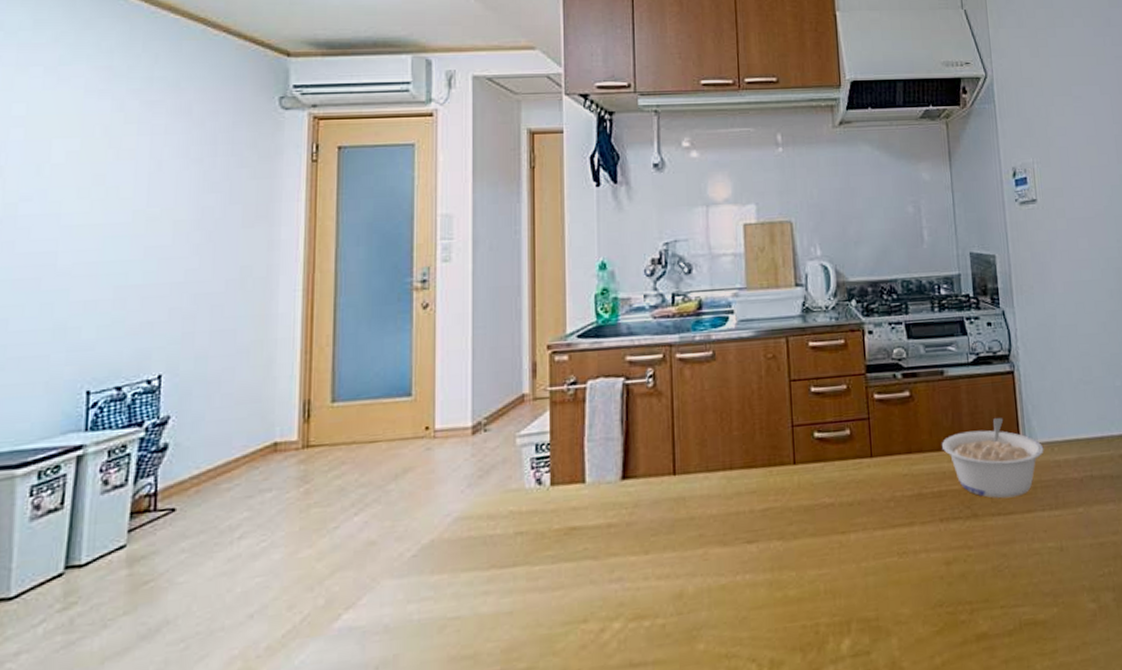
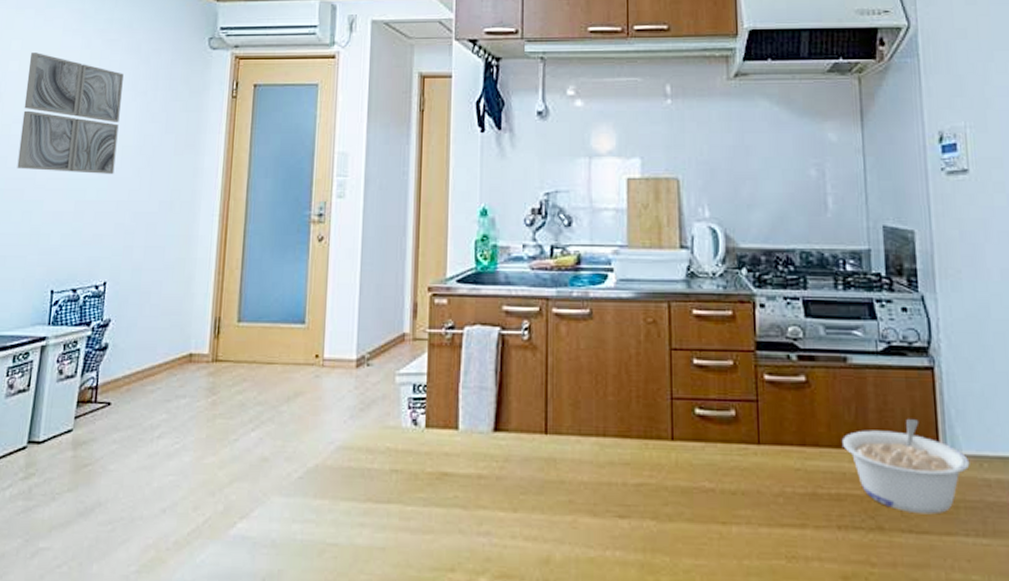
wall art: none [29,118,171,255] -> present [17,53,124,174]

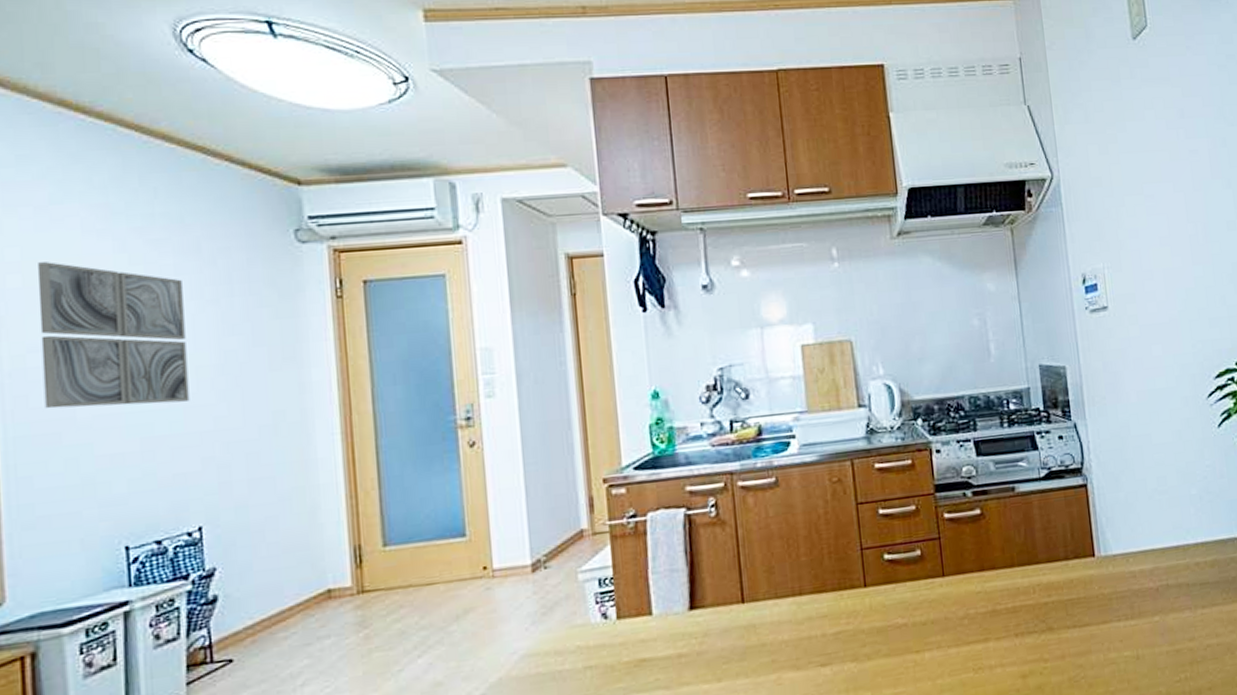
legume: present [841,419,970,515] -> none [1014,531,1119,611]

